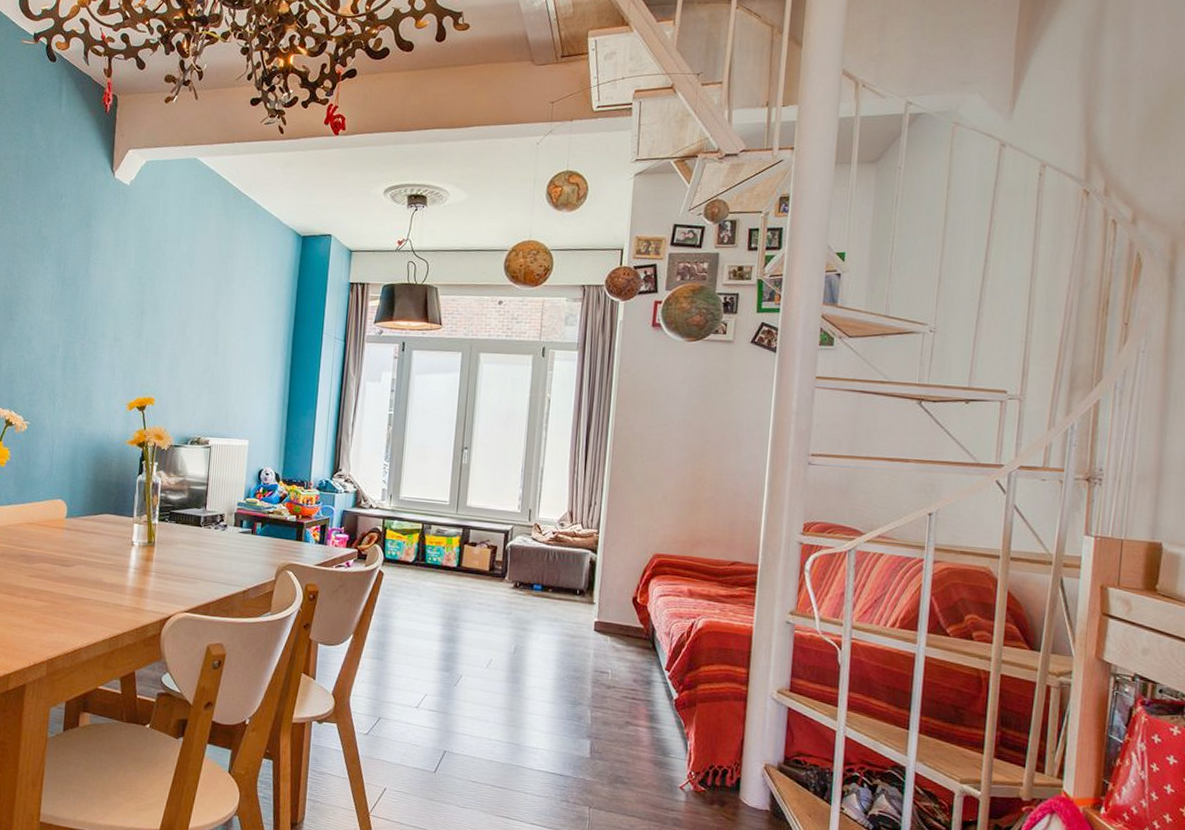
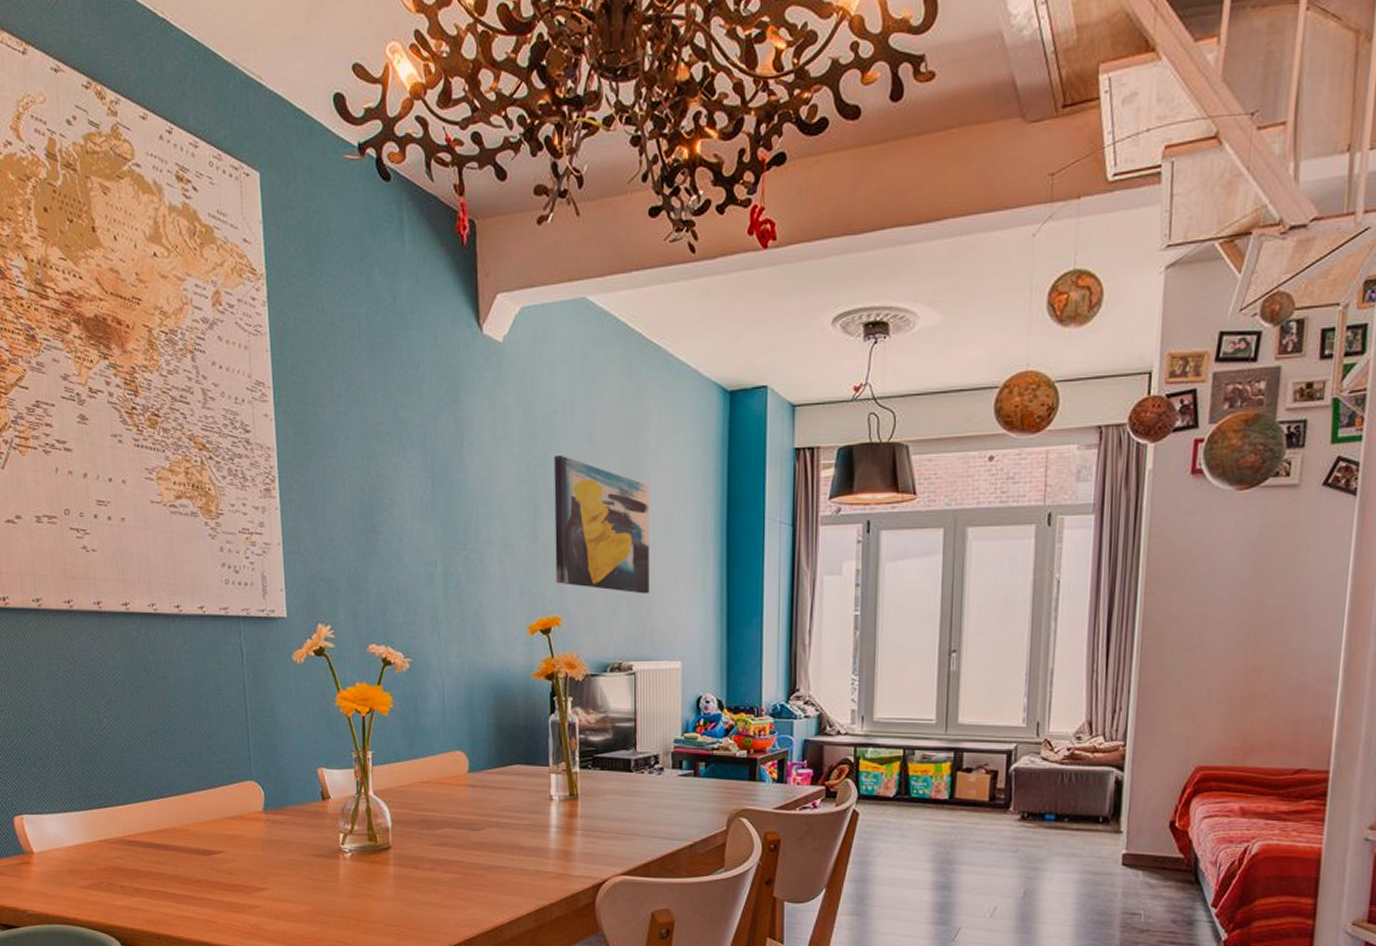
wall art: none [153,272,234,385] -> present [553,454,649,594]

